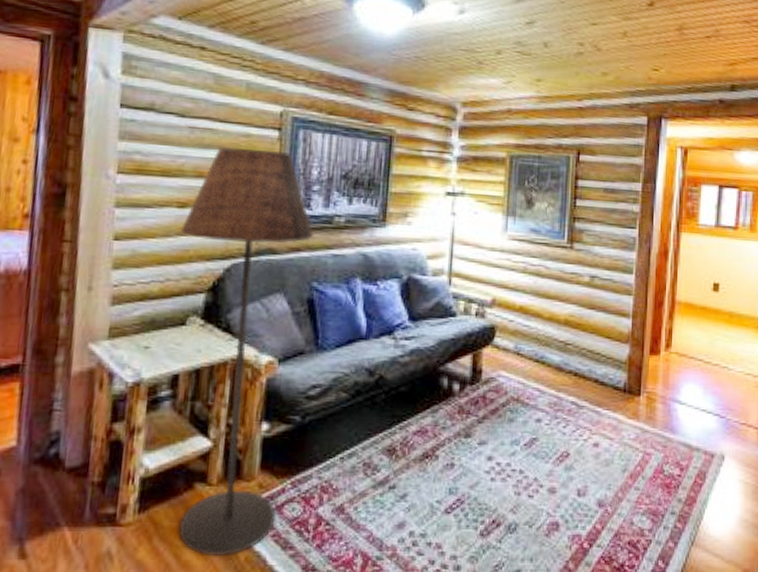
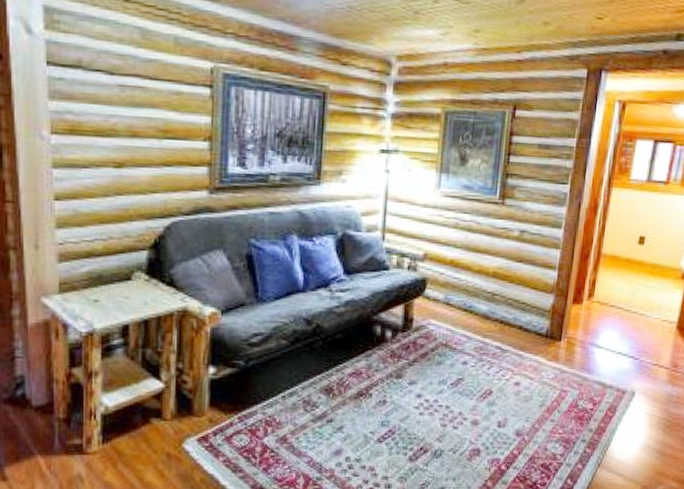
floor lamp: present [178,146,313,555] -> none [119,104,249,477]

